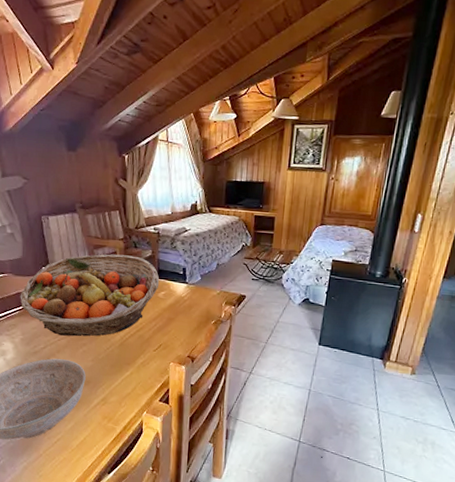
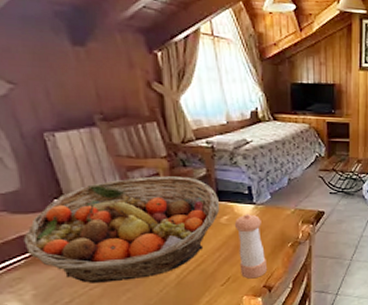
pepper shaker: none [169,291,193,349] -> present [234,214,268,279]

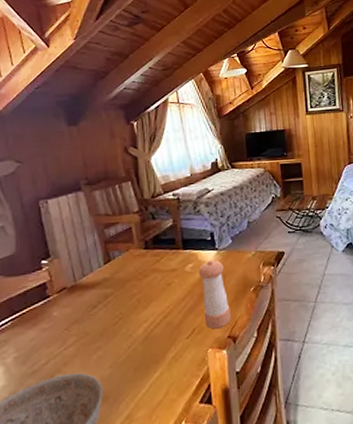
fruit basket: present [23,176,220,283] -> none [12,229,185,343]

